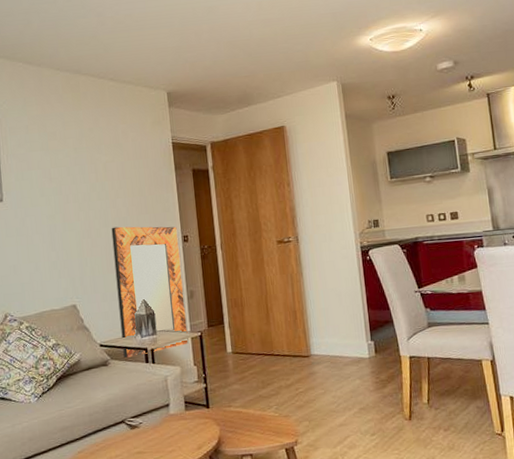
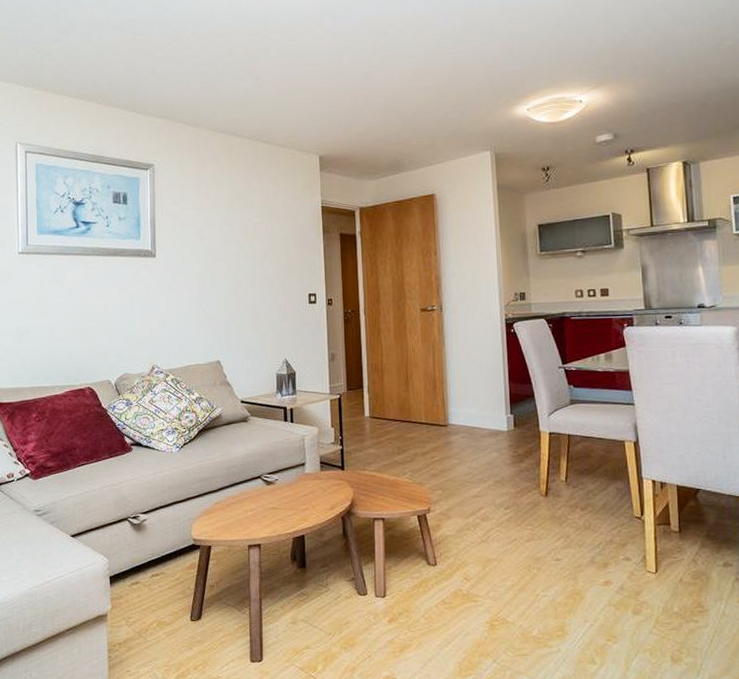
home mirror: present [111,226,189,358] -> none [258,287,327,416]

